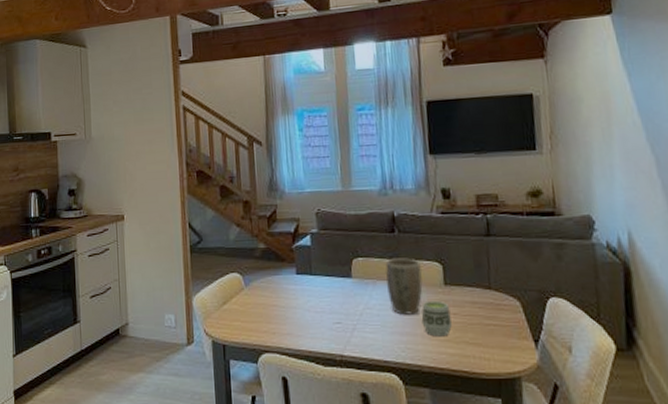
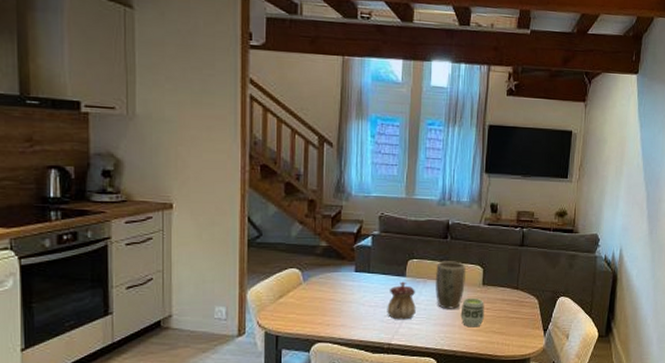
teapot: none [334,283,368,328] -> present [387,281,416,320]

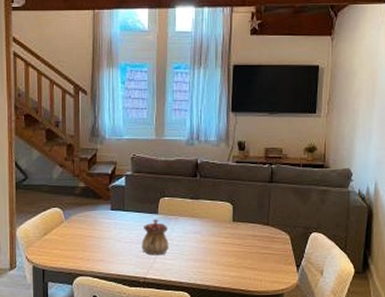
plant pot: present [435,261,467,309] -> none [186,198,217,245]
cup: present [460,297,484,327] -> none [212,234,235,263]

